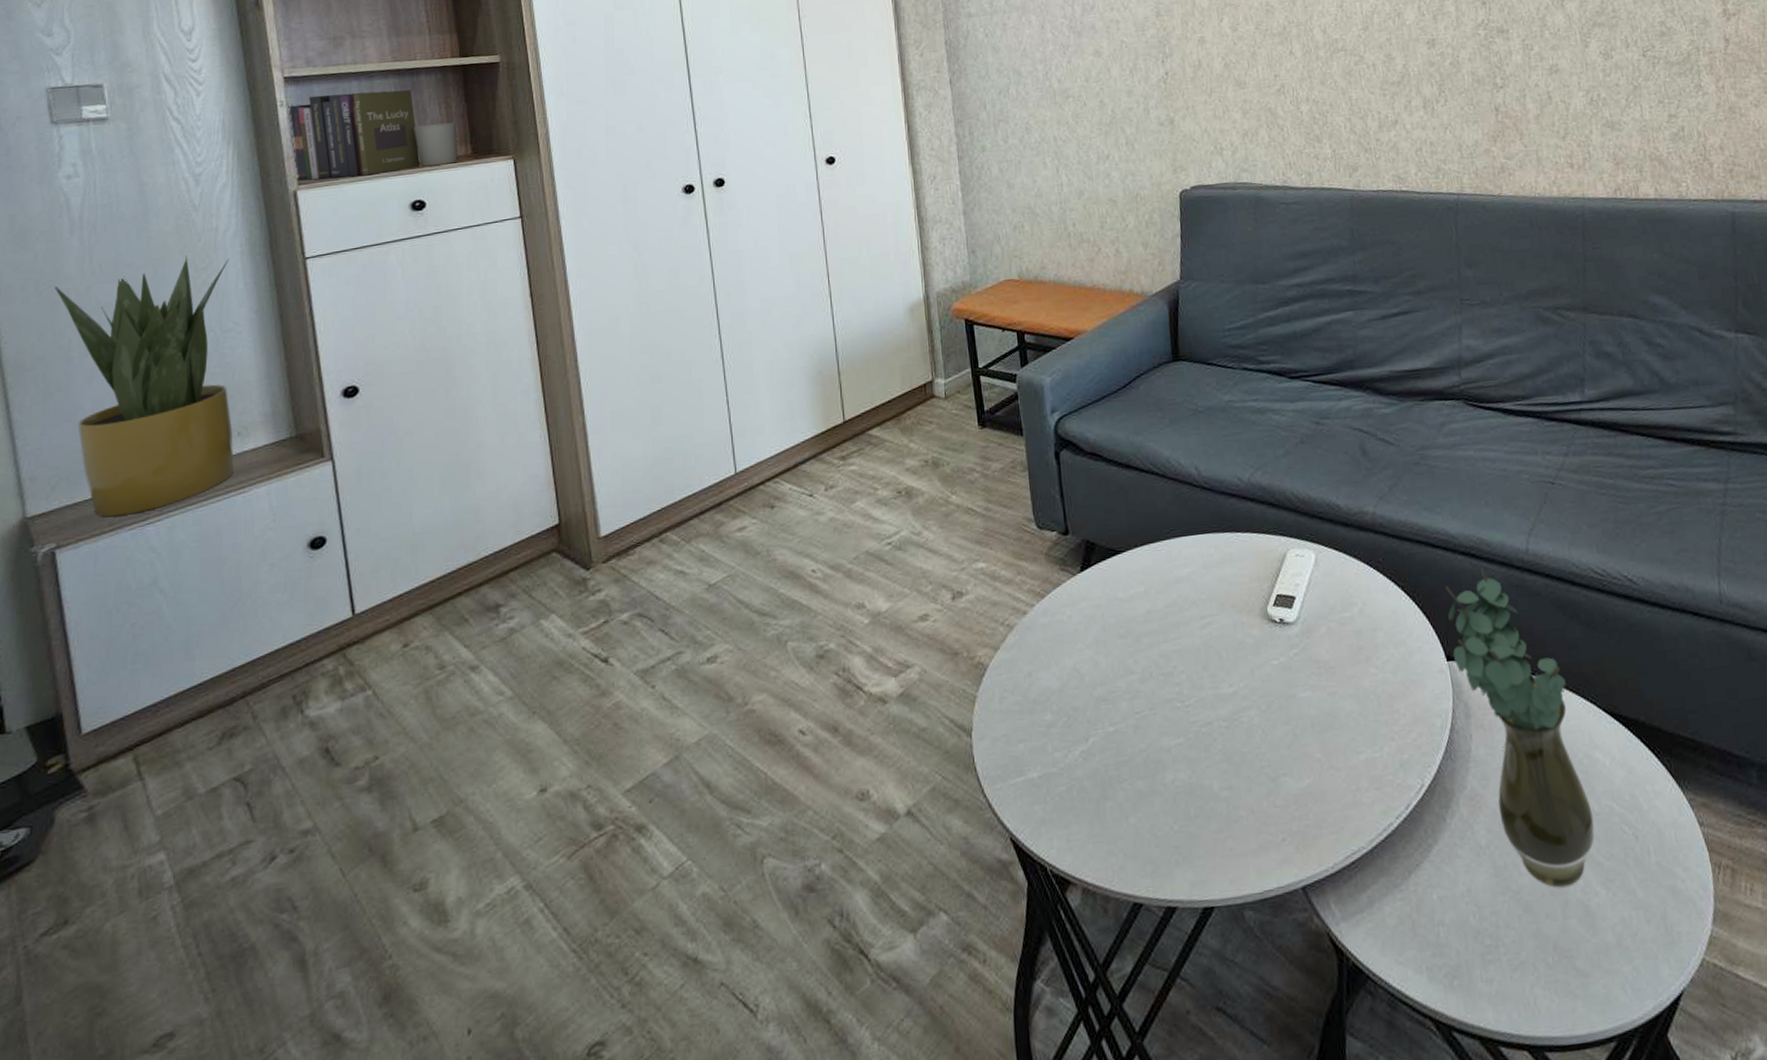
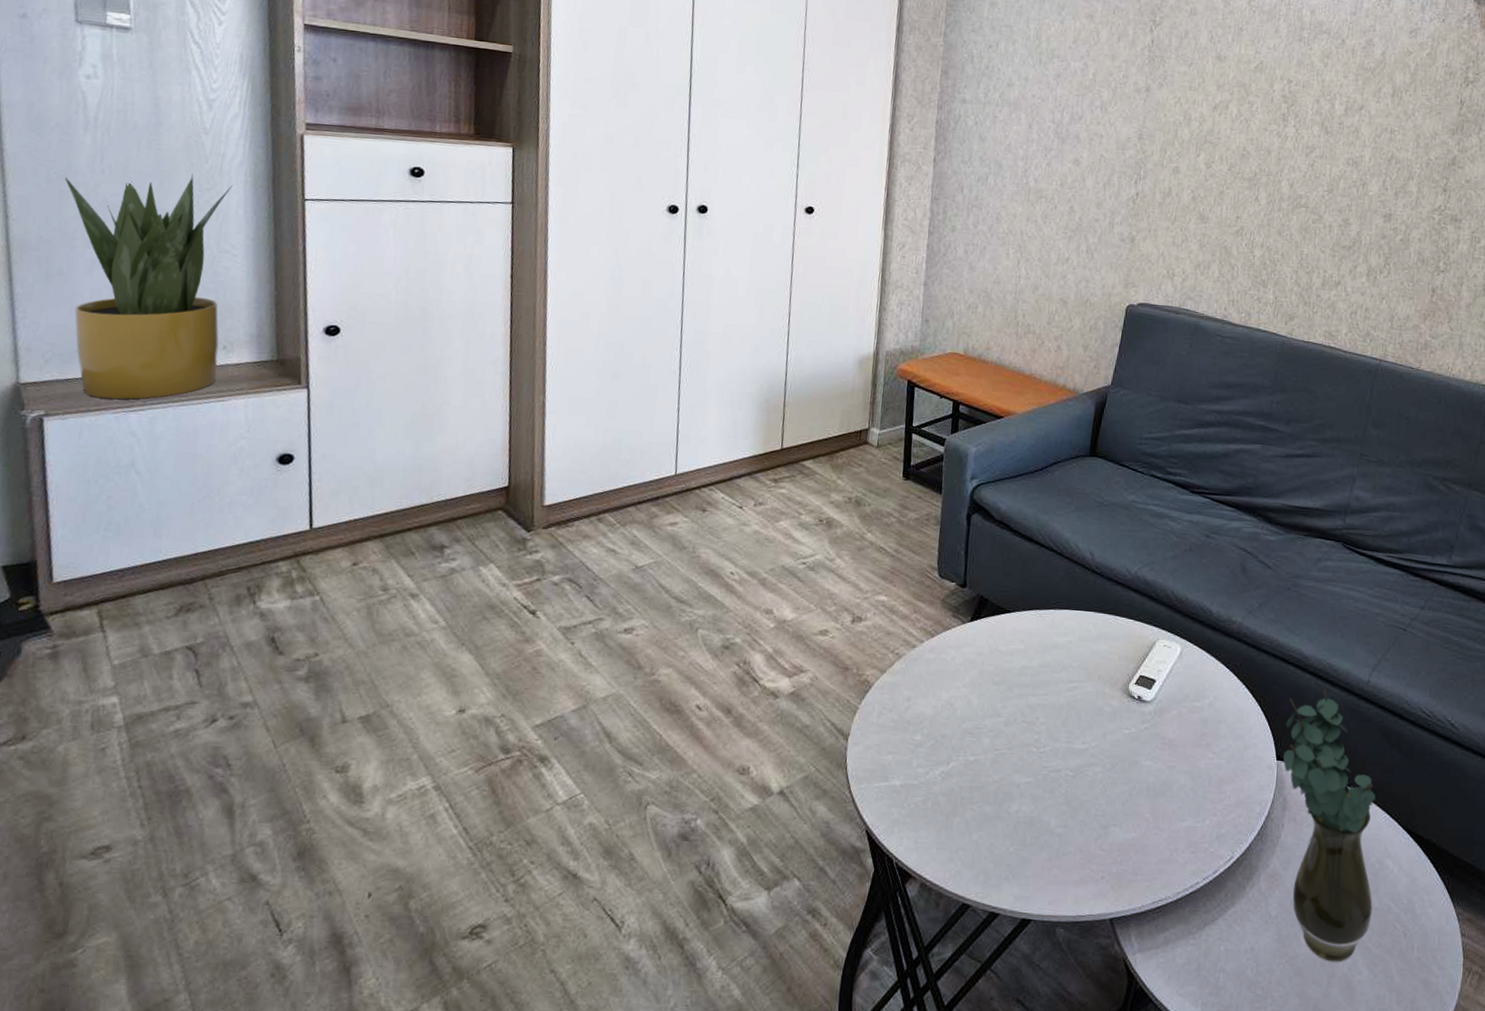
books: present [289,90,420,181] -> none [305,48,425,136]
candle holder: present [413,122,457,167] -> none [421,97,463,140]

